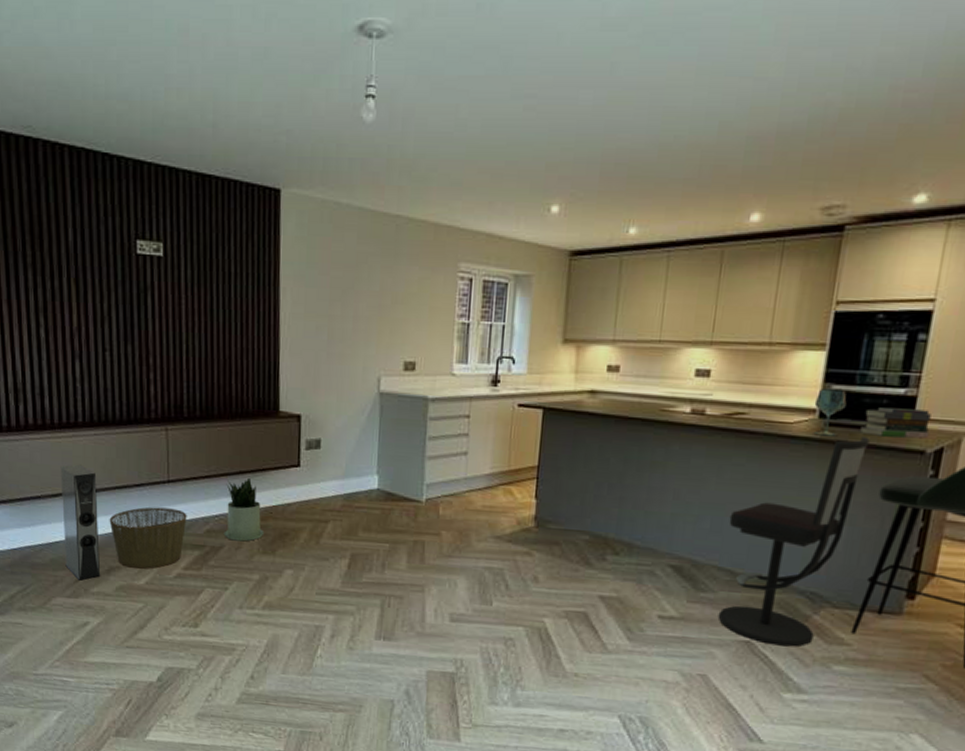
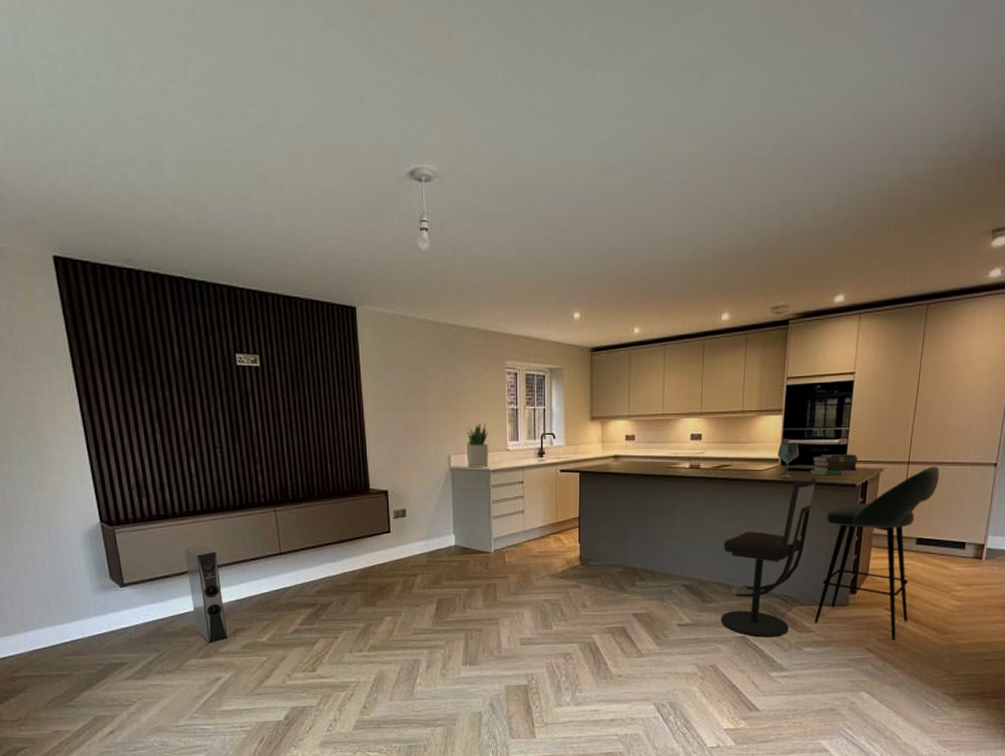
basket: present [109,507,187,569] -> none [231,576,299,628]
planter: present [223,477,265,542] -> none [330,545,365,598]
planter: none [400,338,431,395] -> present [466,422,489,468]

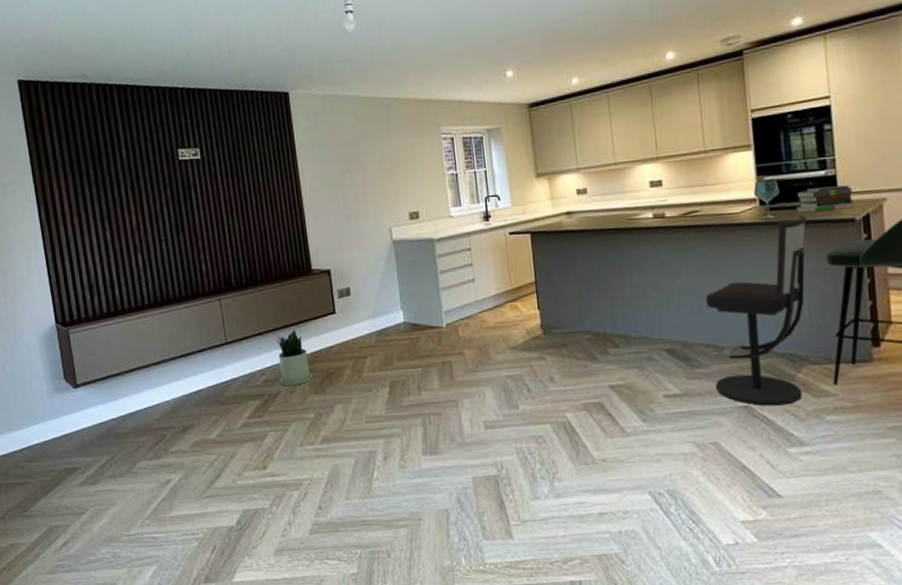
speaker: present [184,545,228,643] -> none [133,340,177,443]
planter: none [330,545,365,598] -> present [275,329,314,387]
planter: present [466,422,489,468] -> none [405,190,433,239]

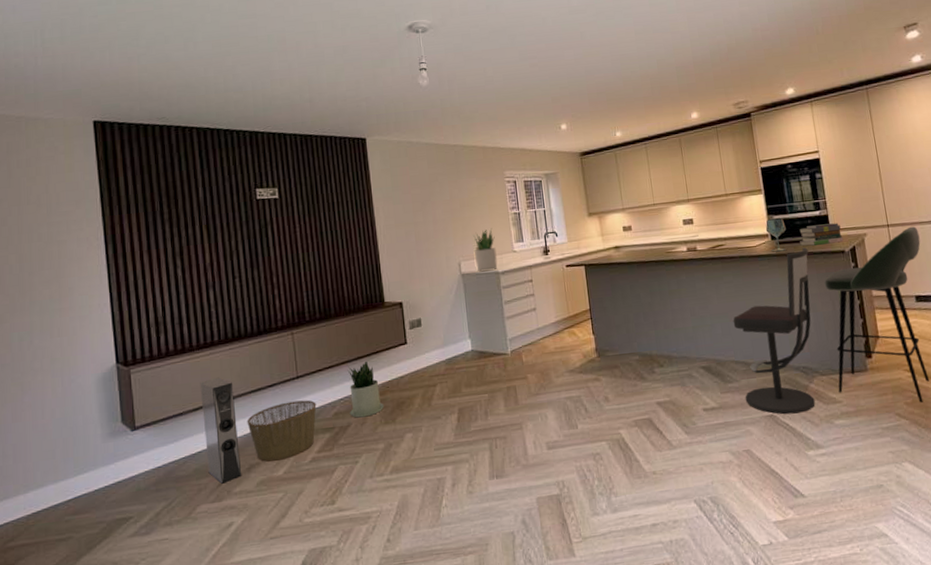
speaker: none [133,340,177,443] -> present [200,377,242,484]
basket: none [179,366,246,424] -> present [247,400,317,462]
planter: none [405,190,433,239] -> present [473,228,498,272]

